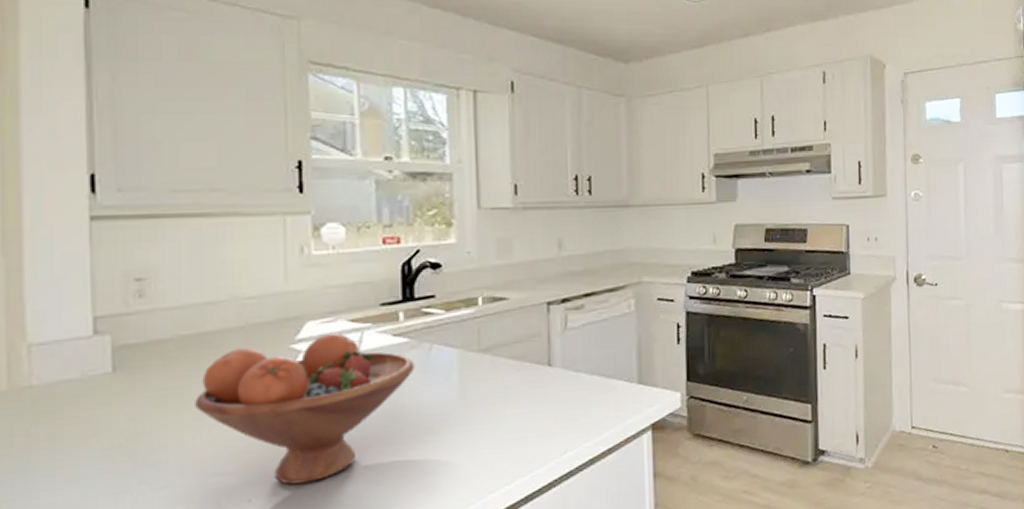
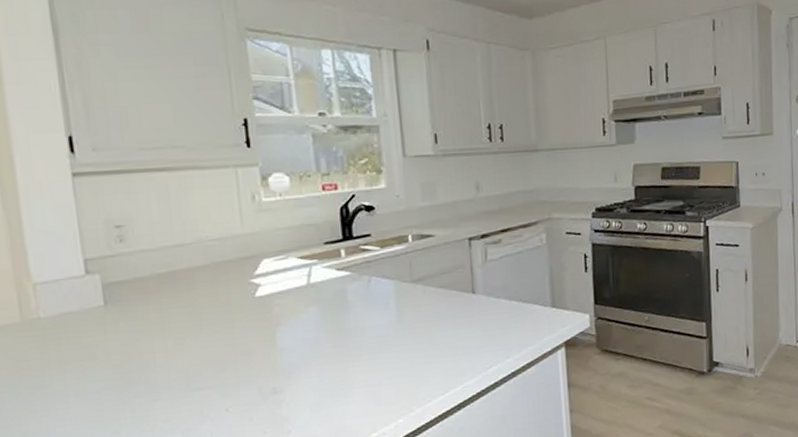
fruit bowl: present [195,332,415,485] -> none [175,268,357,397]

